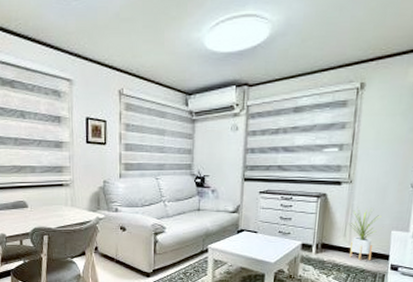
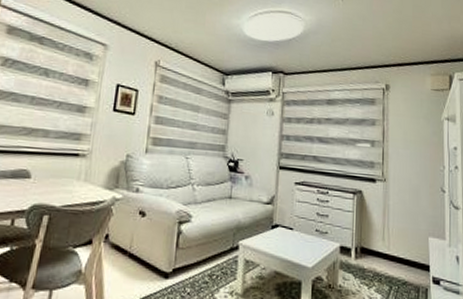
house plant: present [348,209,382,261] -> none [386,210,417,271]

